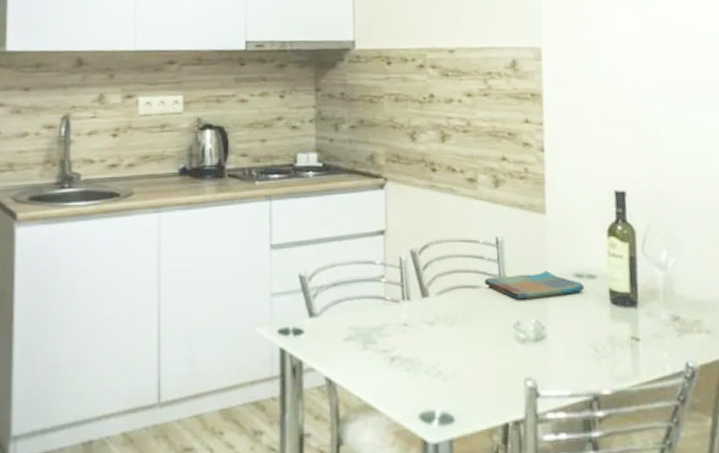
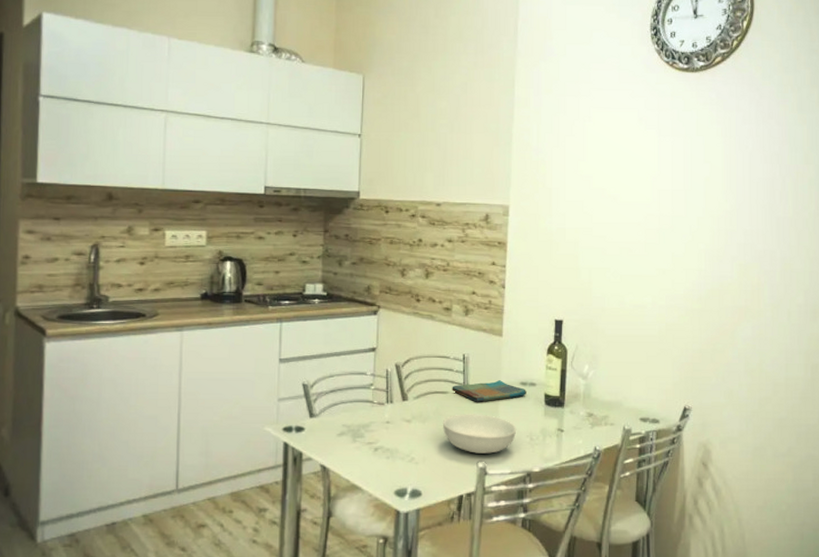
serving bowl: none [476,315,575,369] -> present [443,414,517,454]

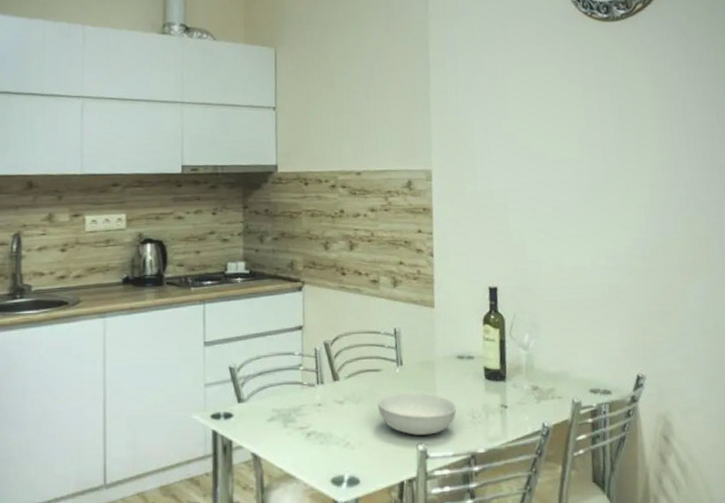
dish towel: present [452,380,526,402] -> none [384,355,464,379]

